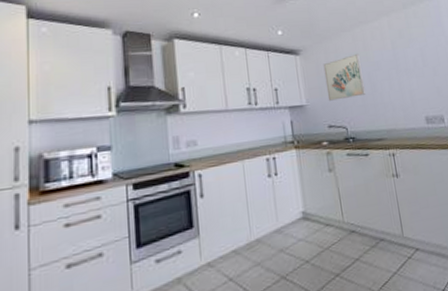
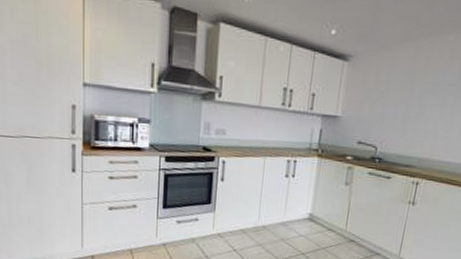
wall art: present [323,53,365,101] -> none [365,69,417,118]

